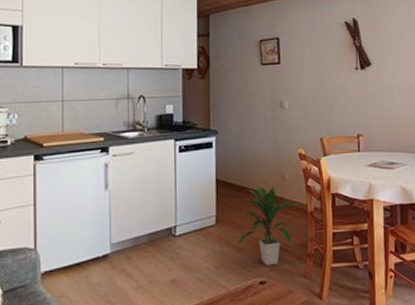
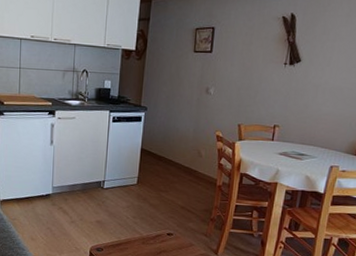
indoor plant: present [236,186,299,266] -> none [151,159,210,223]

